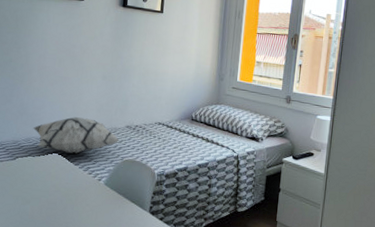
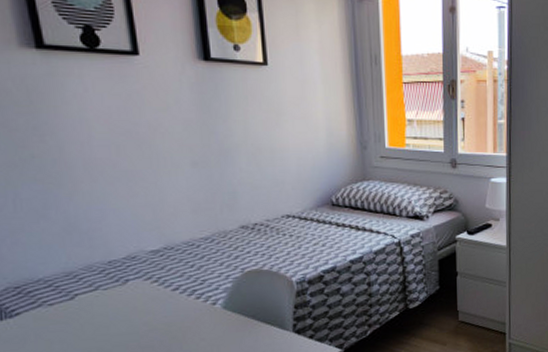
decorative pillow: present [32,117,120,154] -> none [93,224,234,276]

